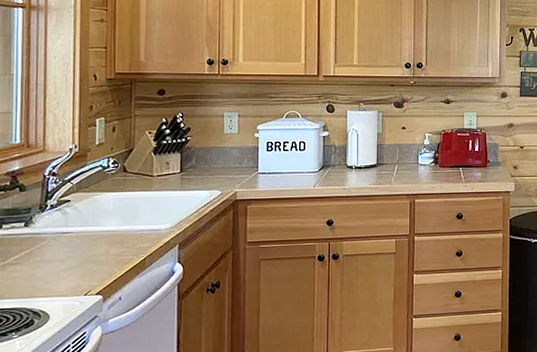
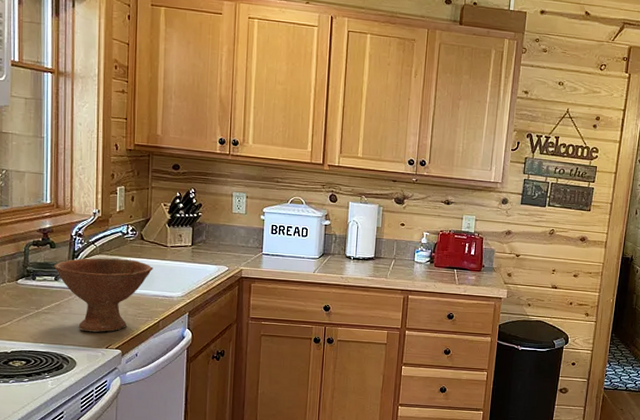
bowl: none [24,194,138,280] -> present [54,258,153,333]

